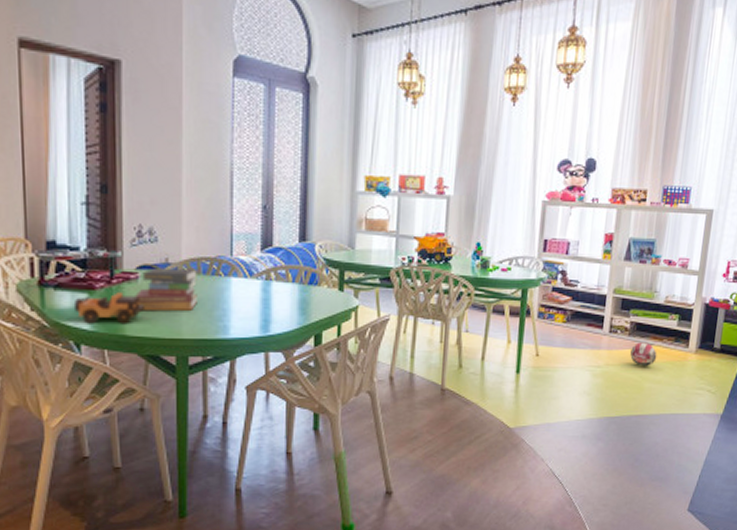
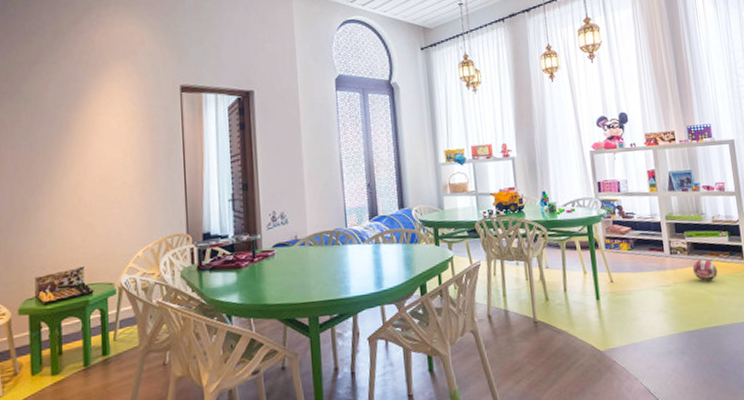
toy car: present [73,292,146,325] -> none [224,268,282,298]
books: present [135,267,197,312] -> none [273,241,322,282]

